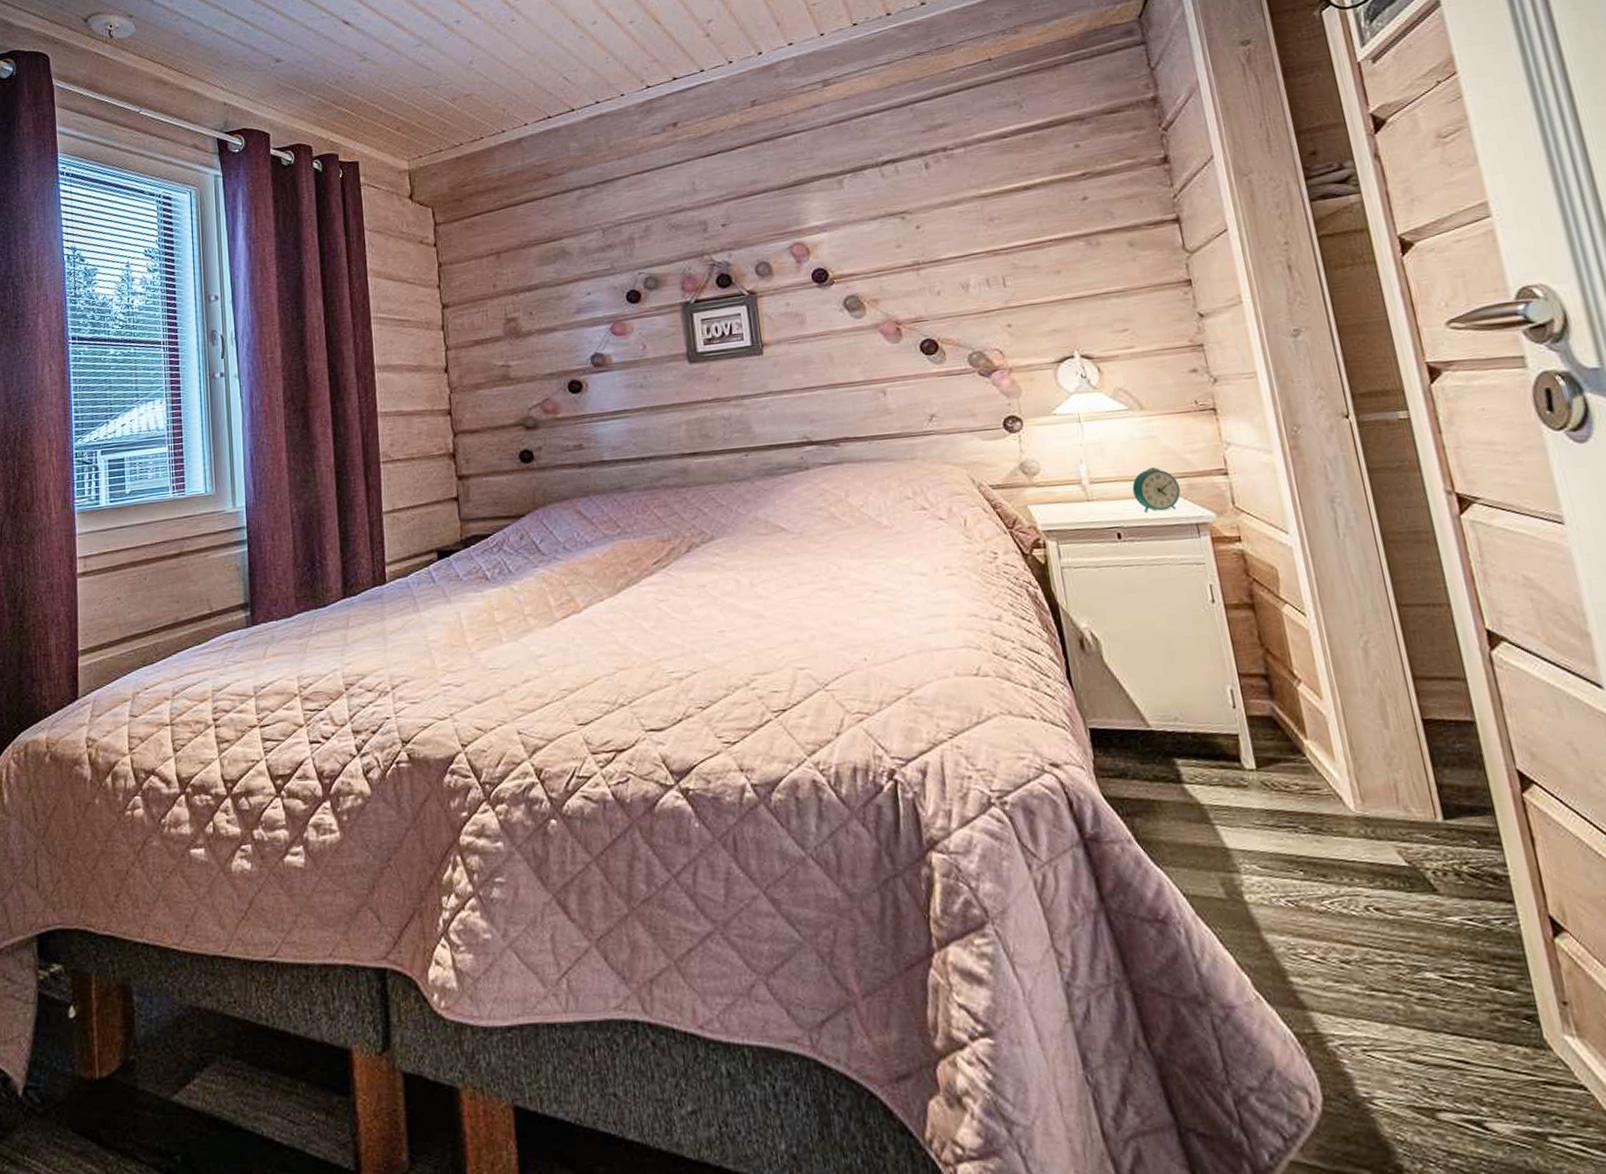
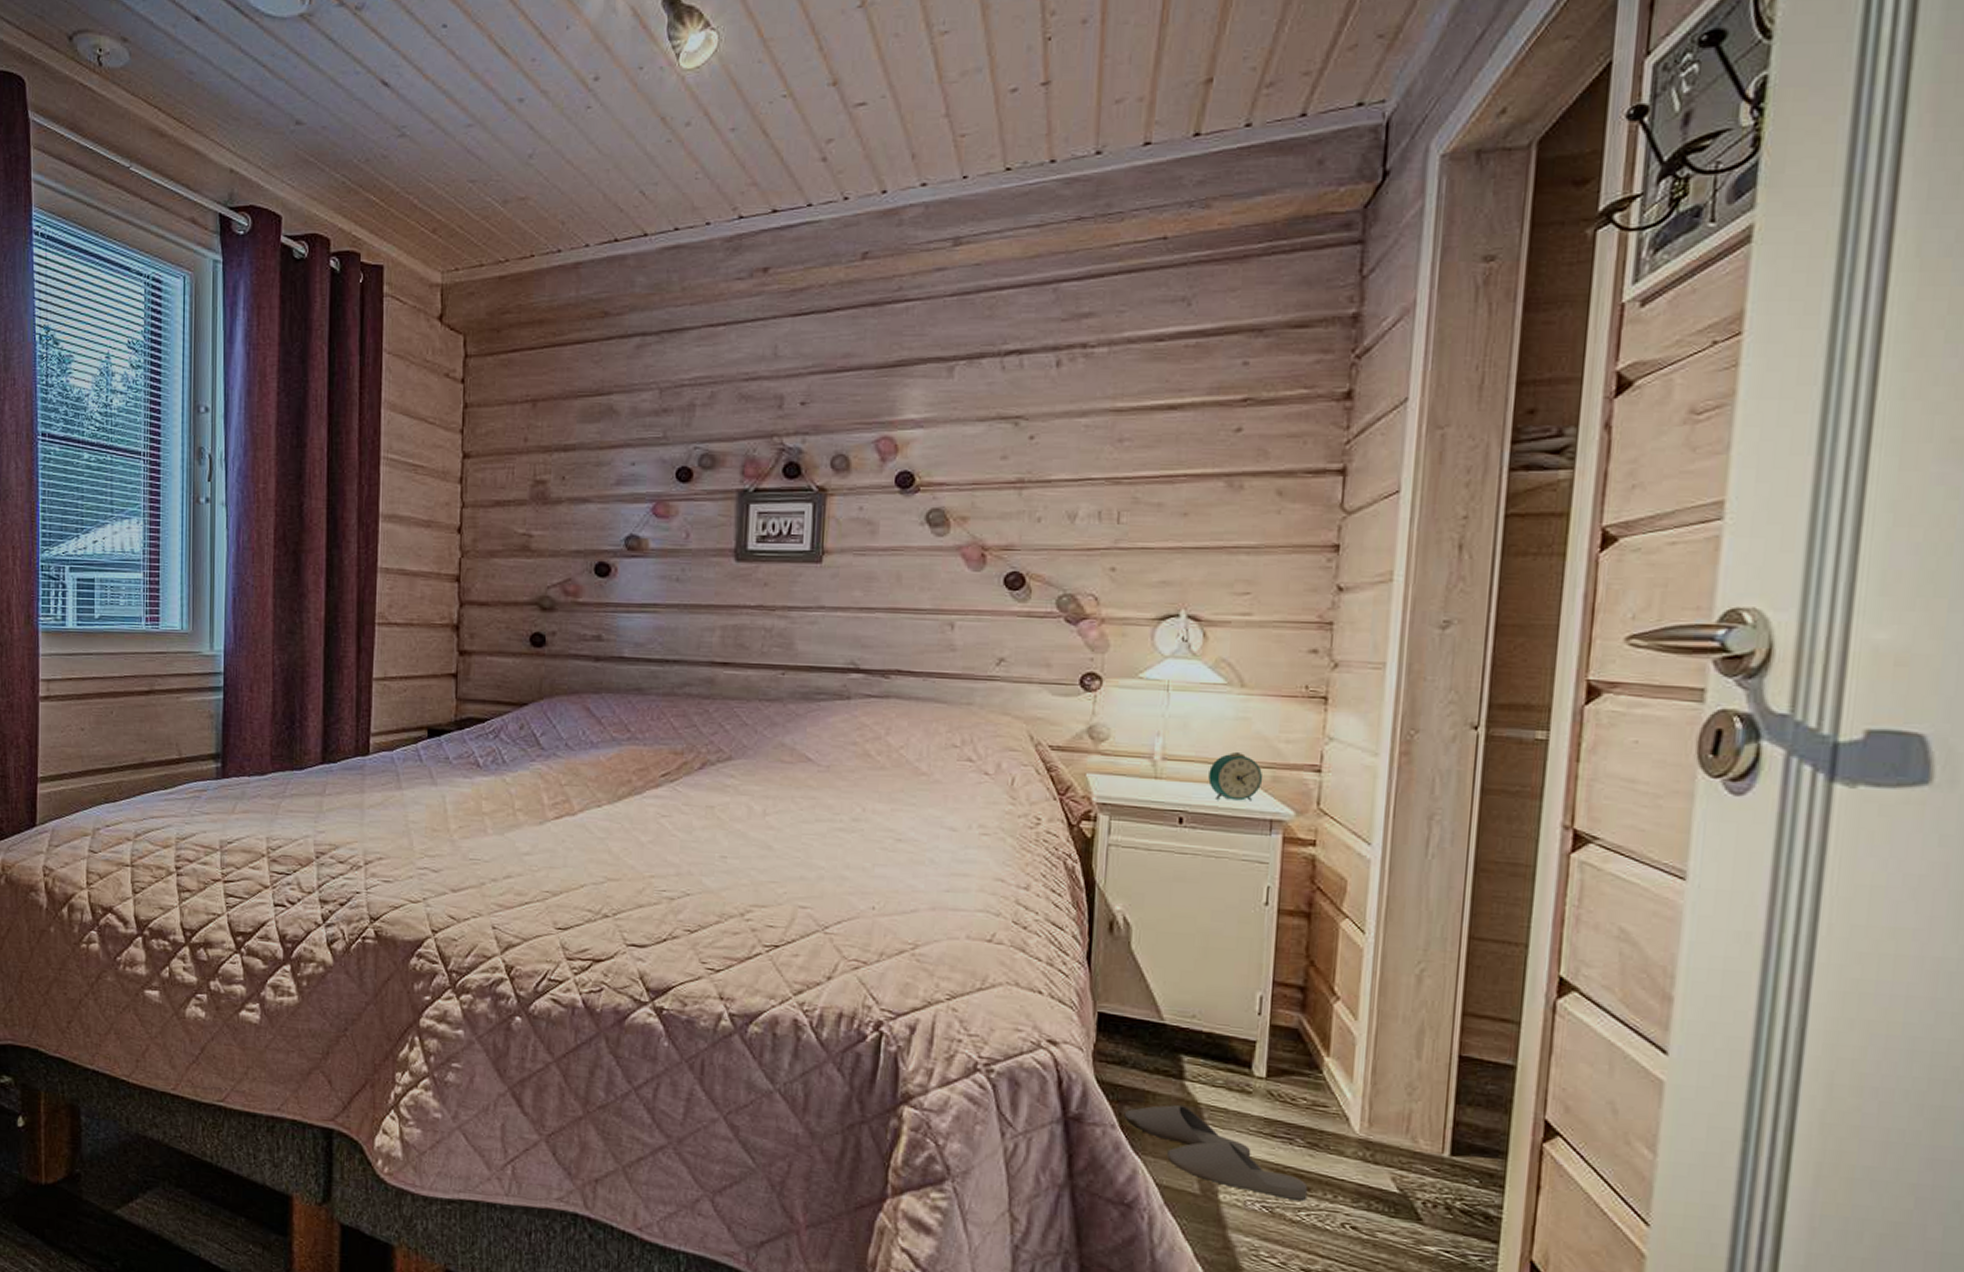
slippers: none [1137,810,1326,890] -> present [1125,1105,1308,1201]

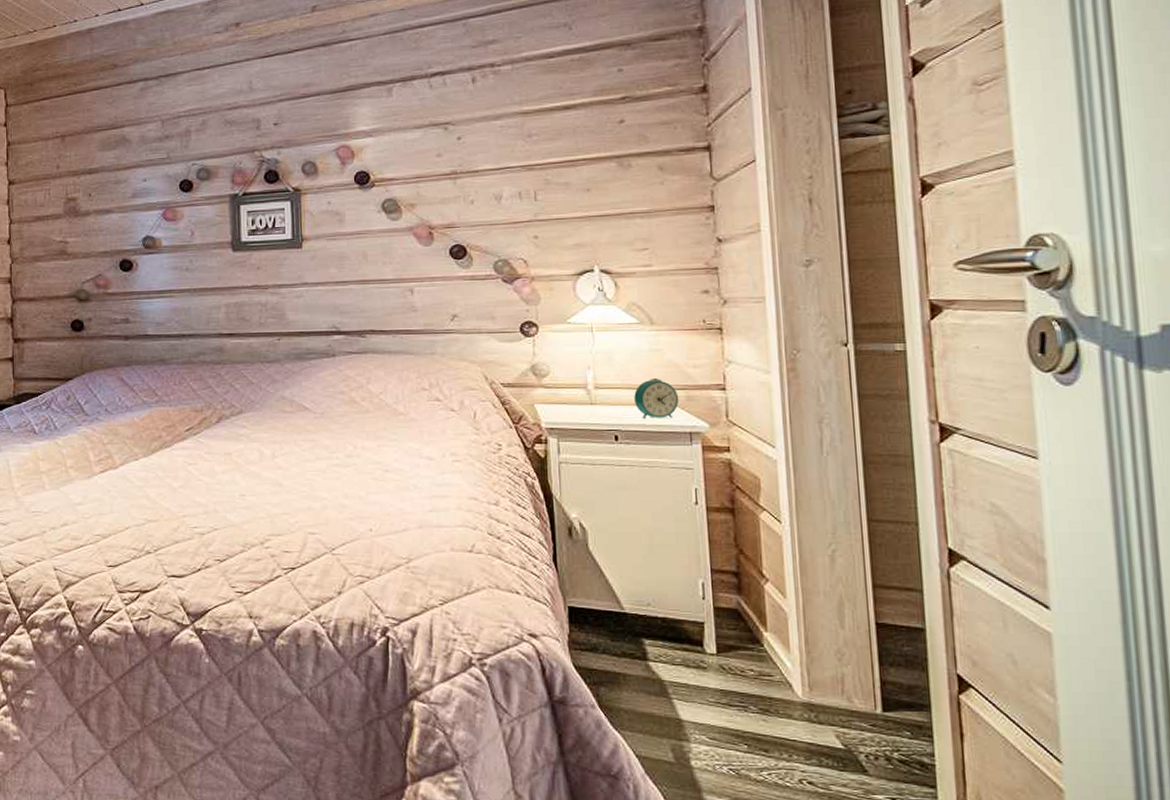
slippers: present [1125,1105,1308,1201] -> none [602,684,767,762]

